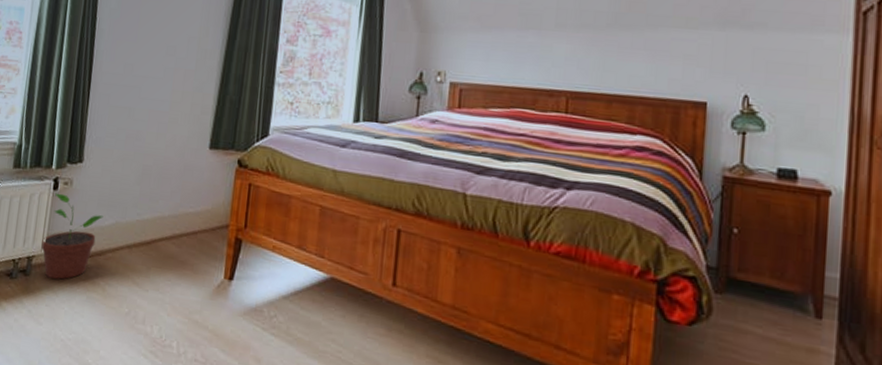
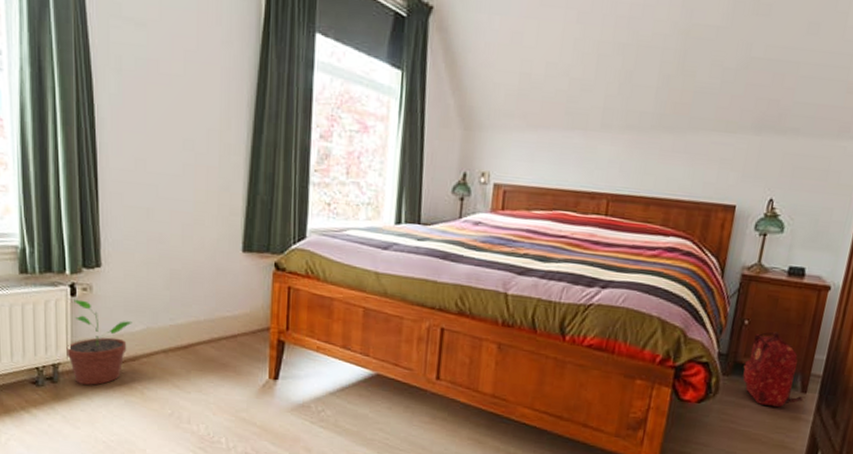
backpack: none [738,242,820,336] -> present [743,331,804,408]

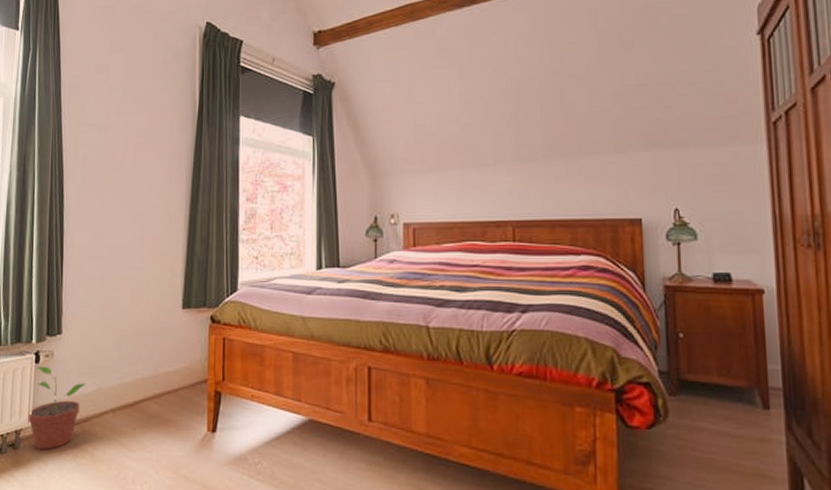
backpack: present [743,331,804,408] -> none [689,343,769,429]

